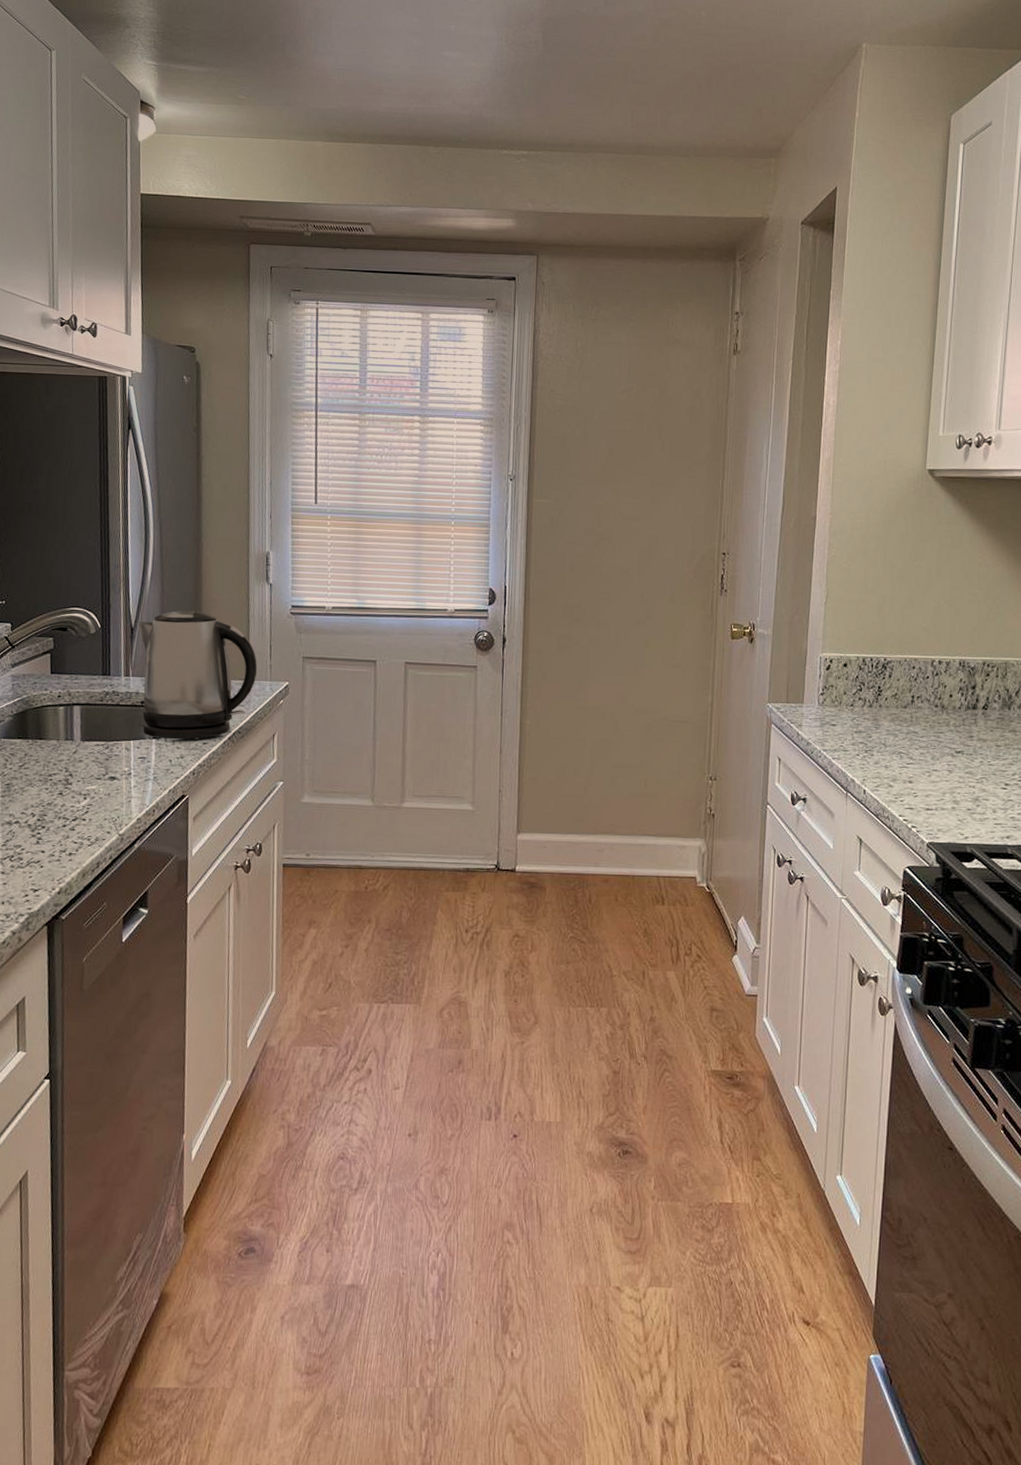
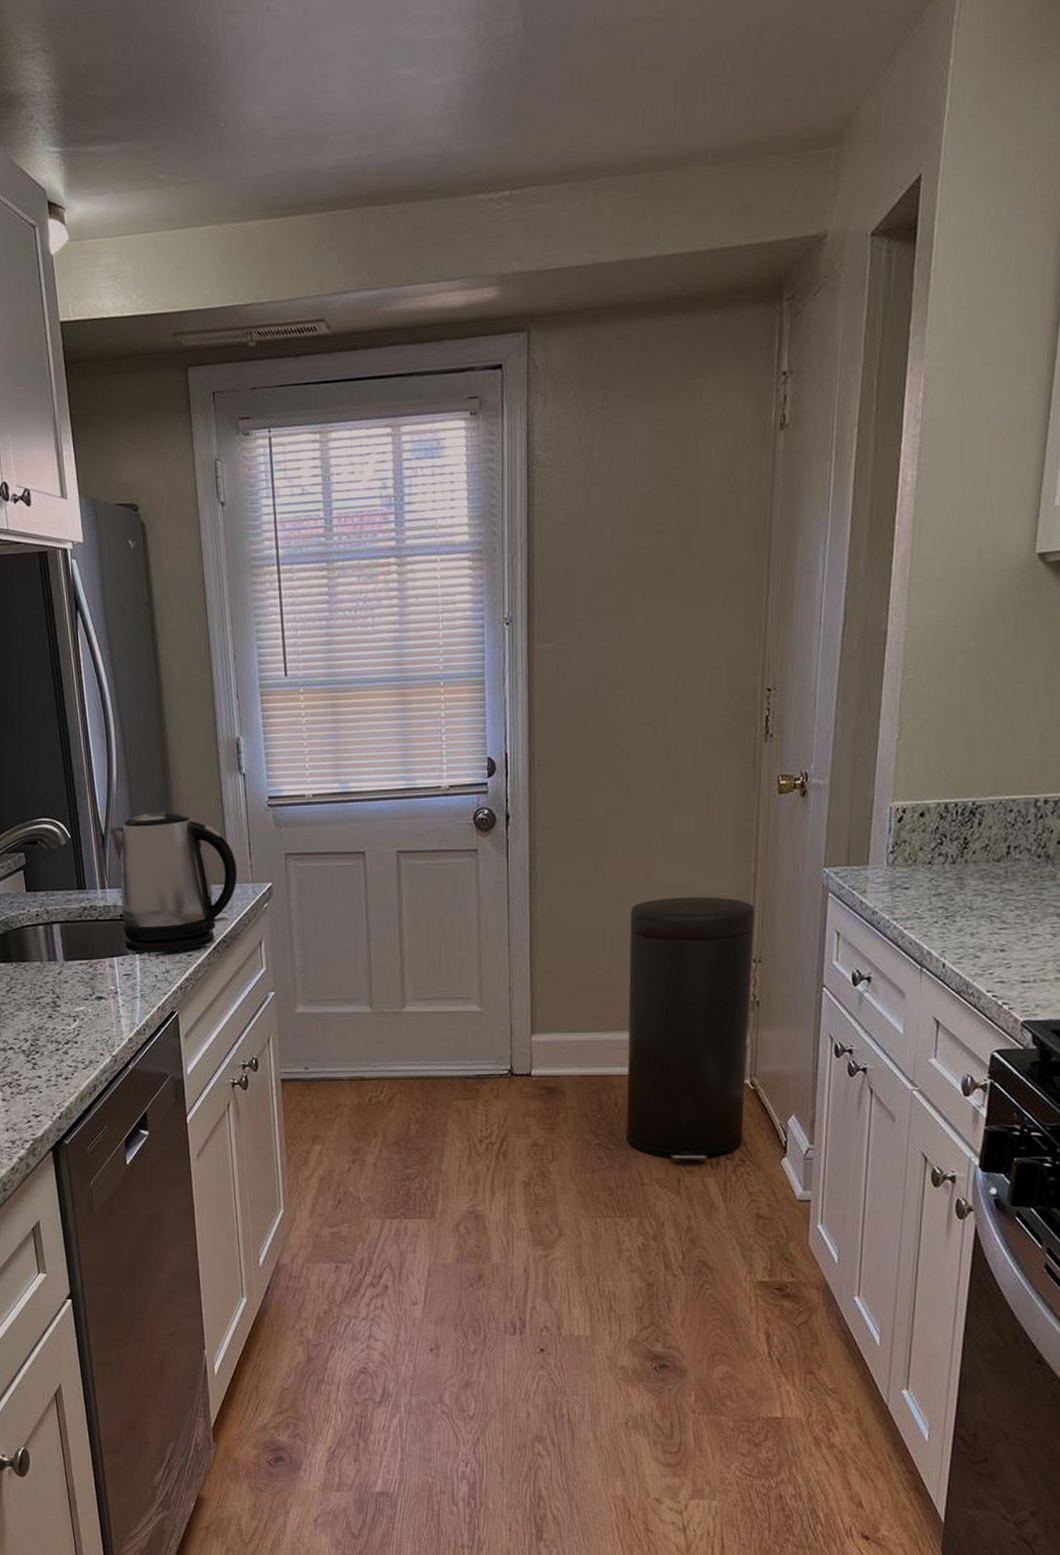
pedal bin: none [598,719,711,956] -> present [626,896,755,1160]

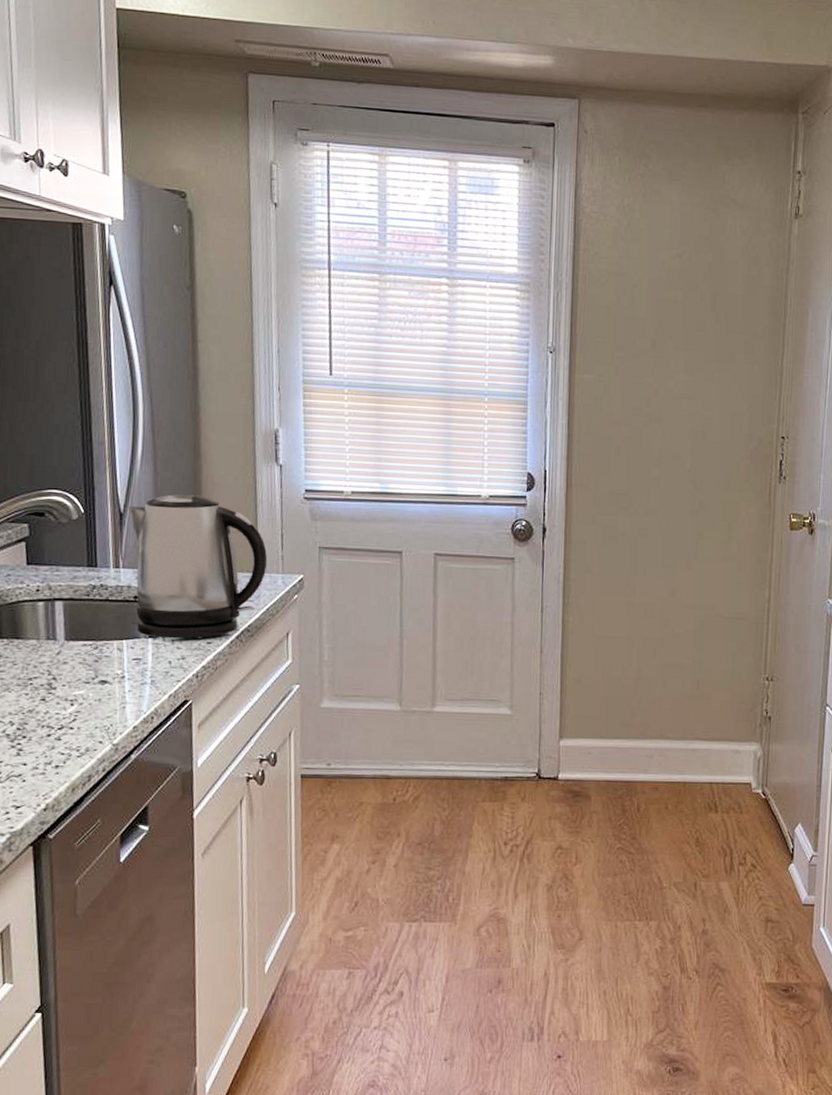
pedal bin: present [626,896,755,1160] -> none [647,616,768,866]

